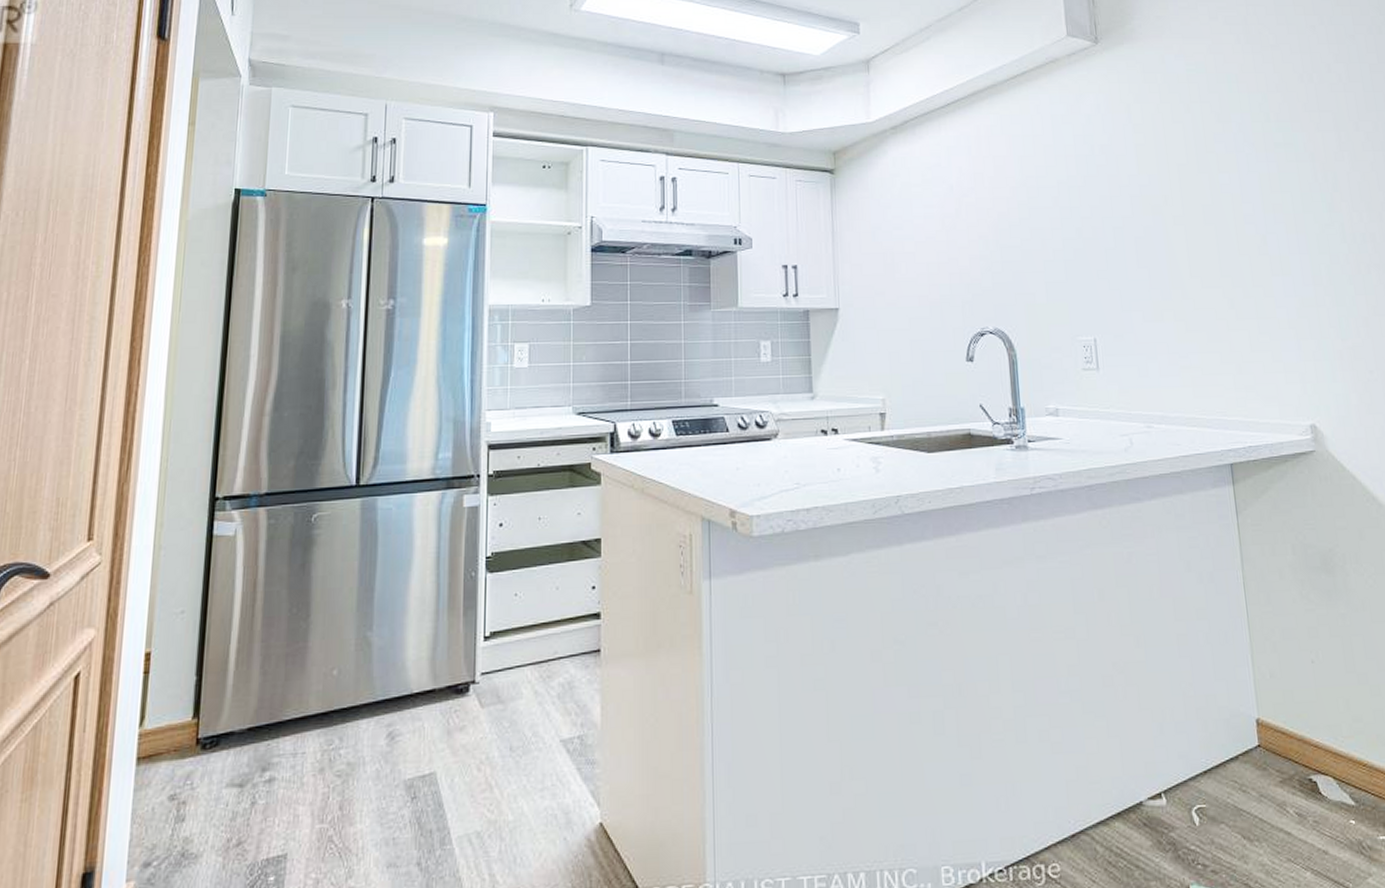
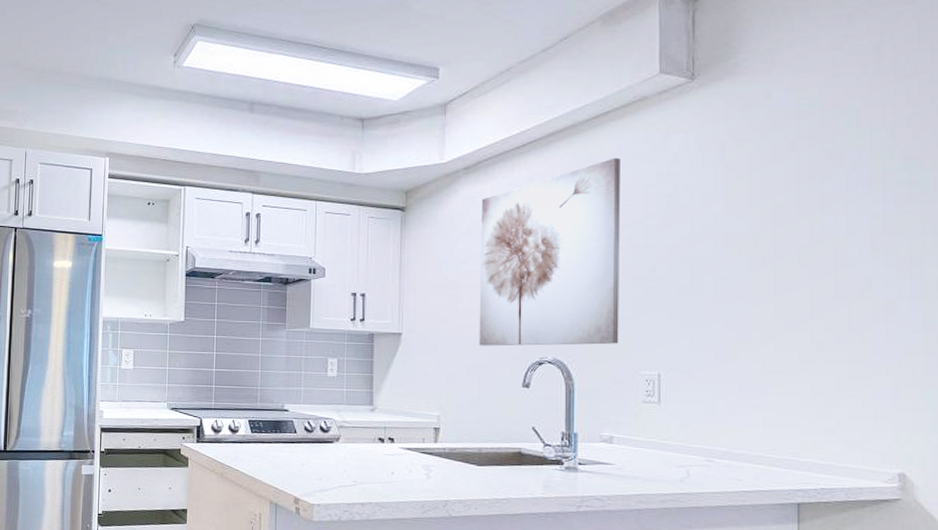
wall art: none [911,118,1055,318] -> present [479,157,620,346]

